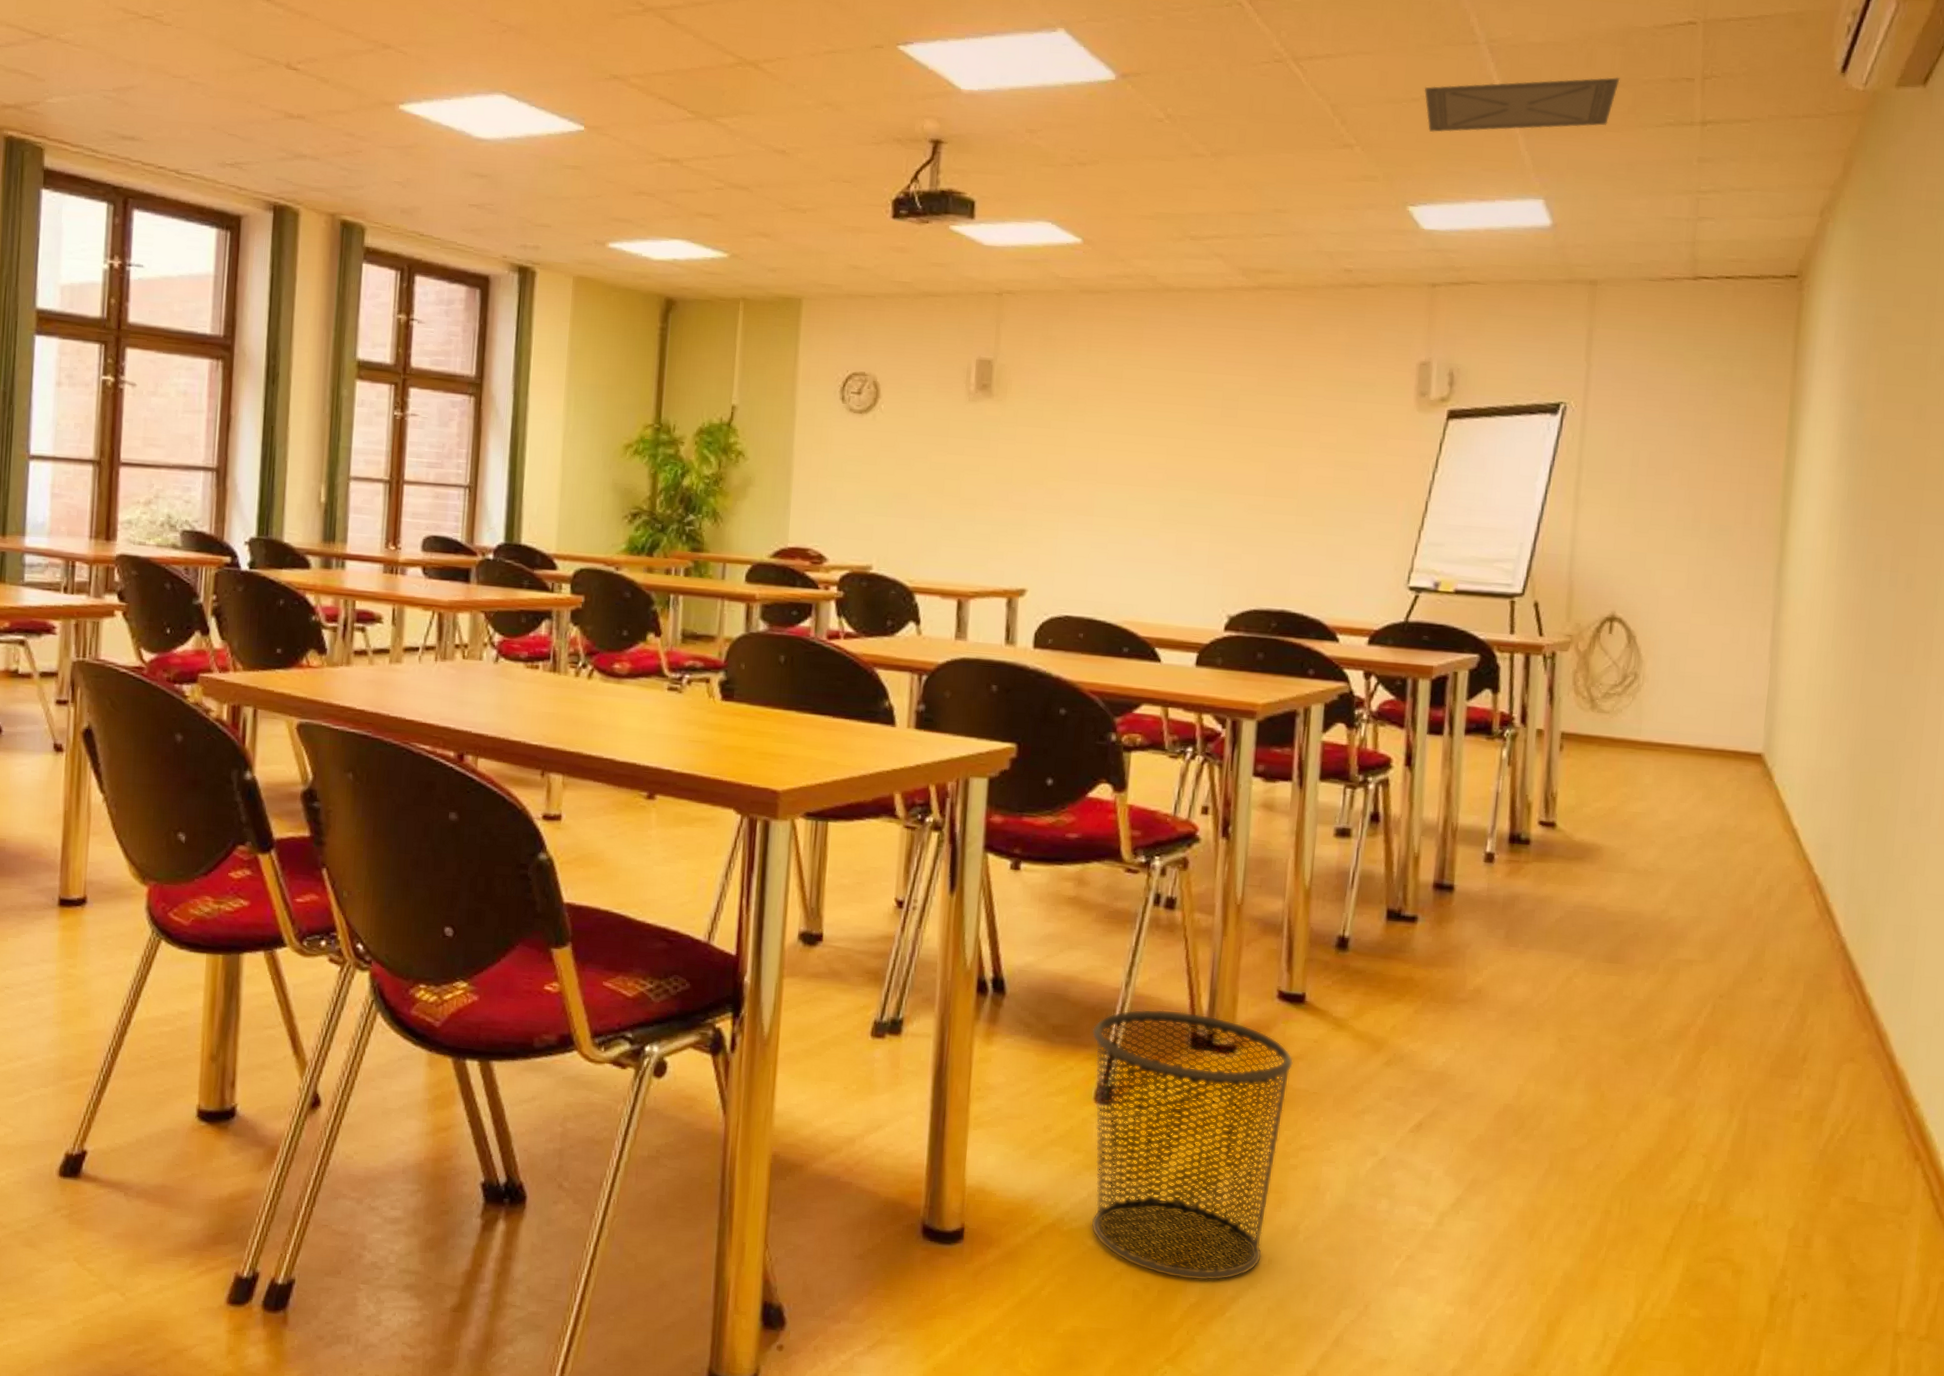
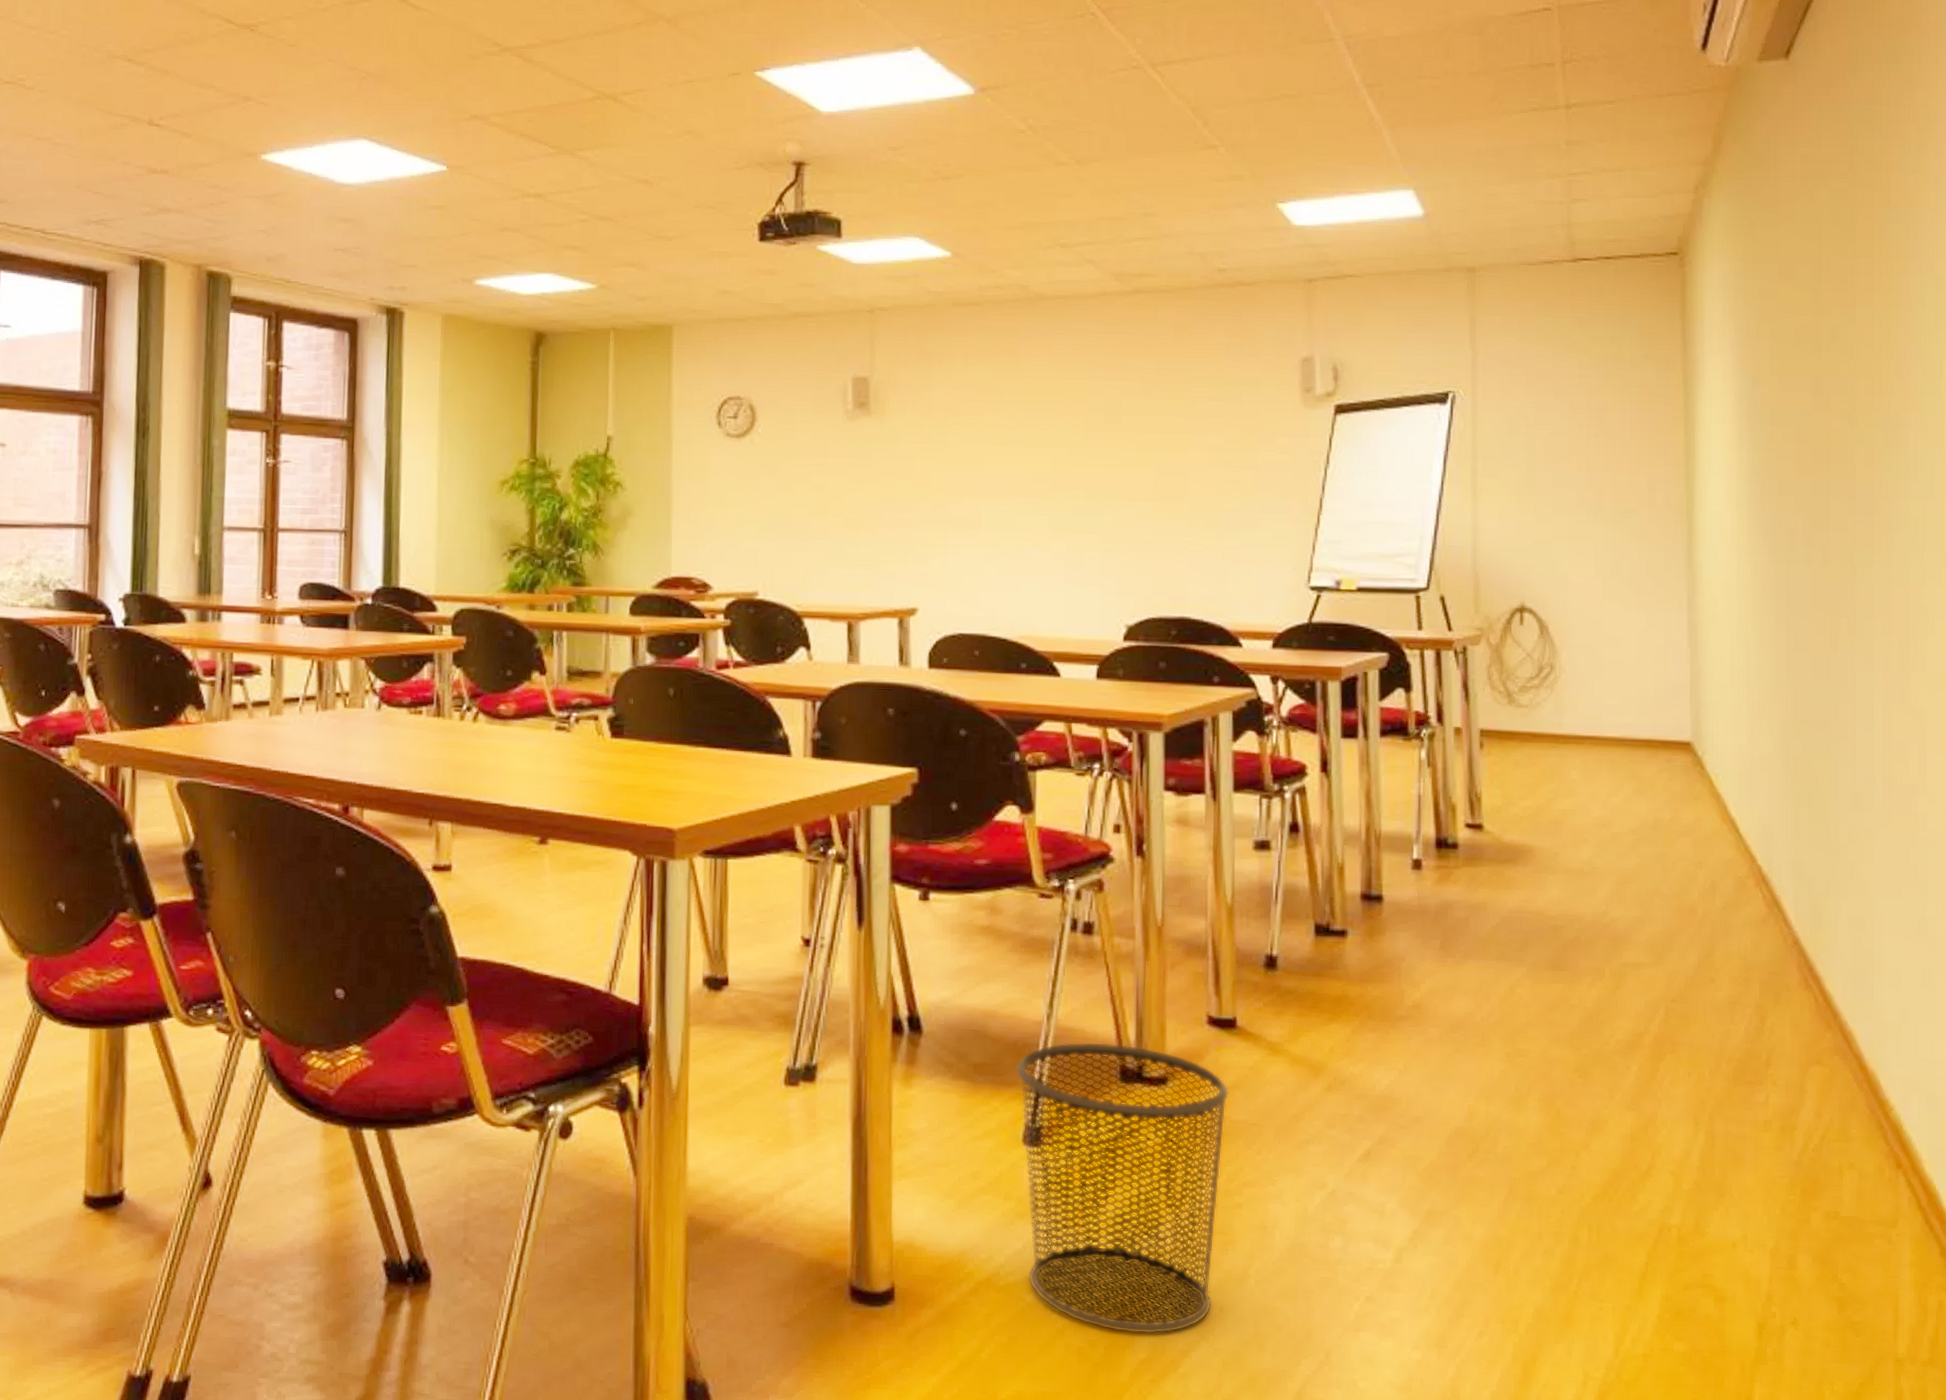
ceiling vent: present [1424,77,1620,133] -> none [1284,65,1480,129]

